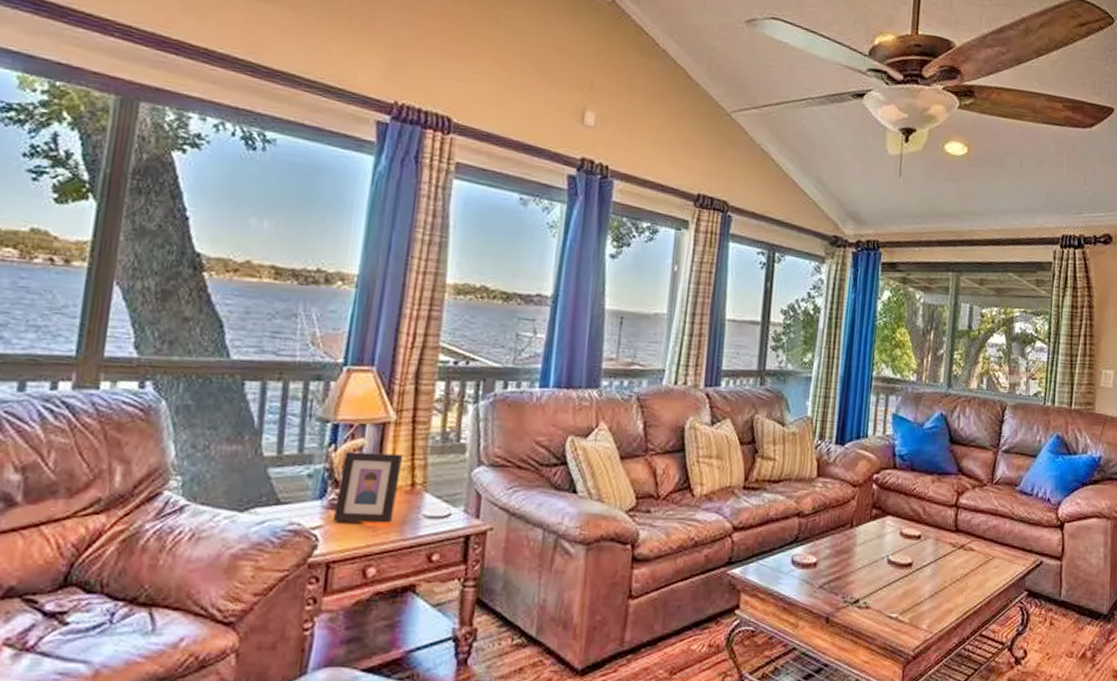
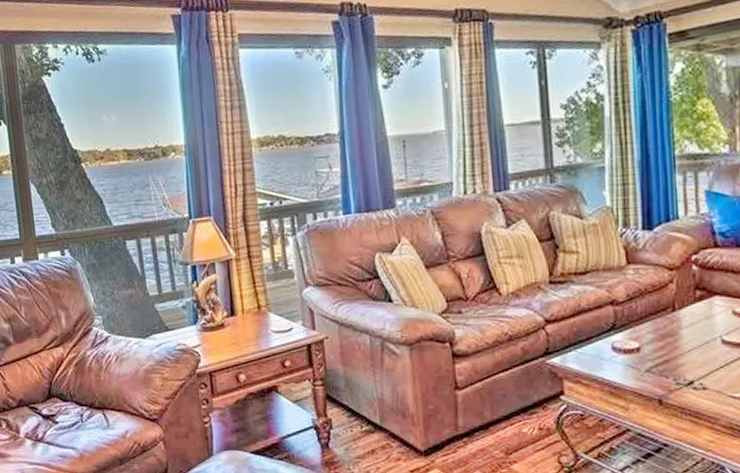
picture frame: present [334,451,404,523] -> none [205,284,250,341]

